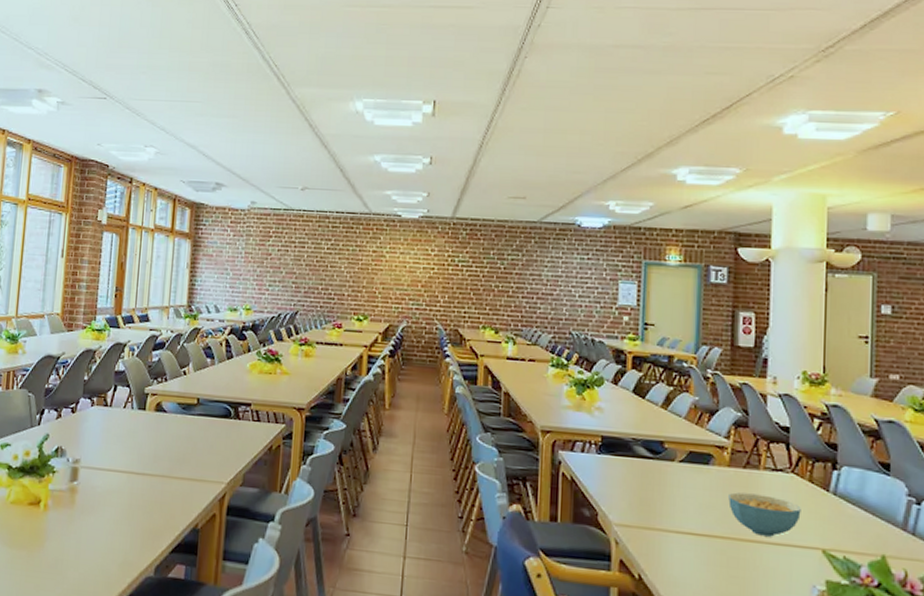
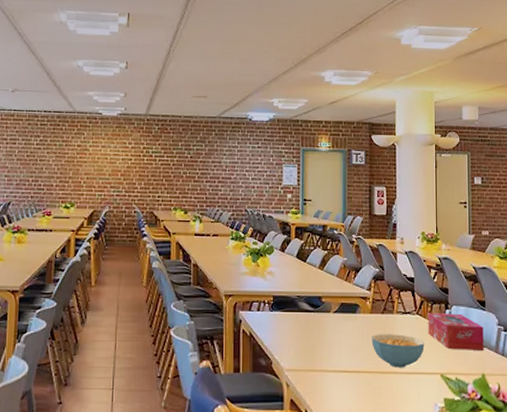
tissue box: none [806,471,886,526] -> present [428,312,484,350]

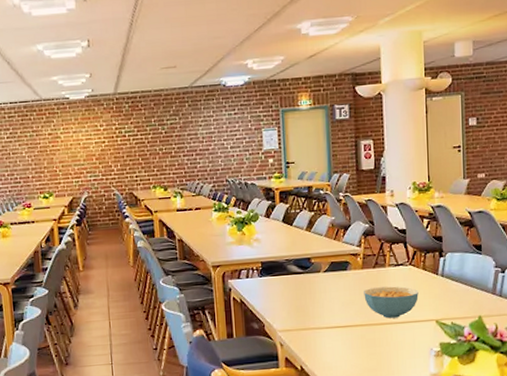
tissue box: present [428,312,484,350] -> none [421,260,480,296]

